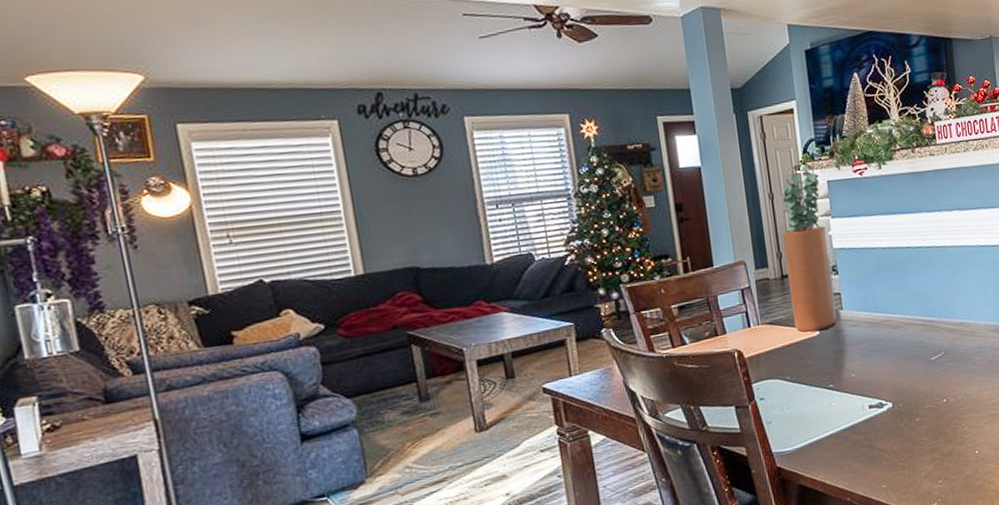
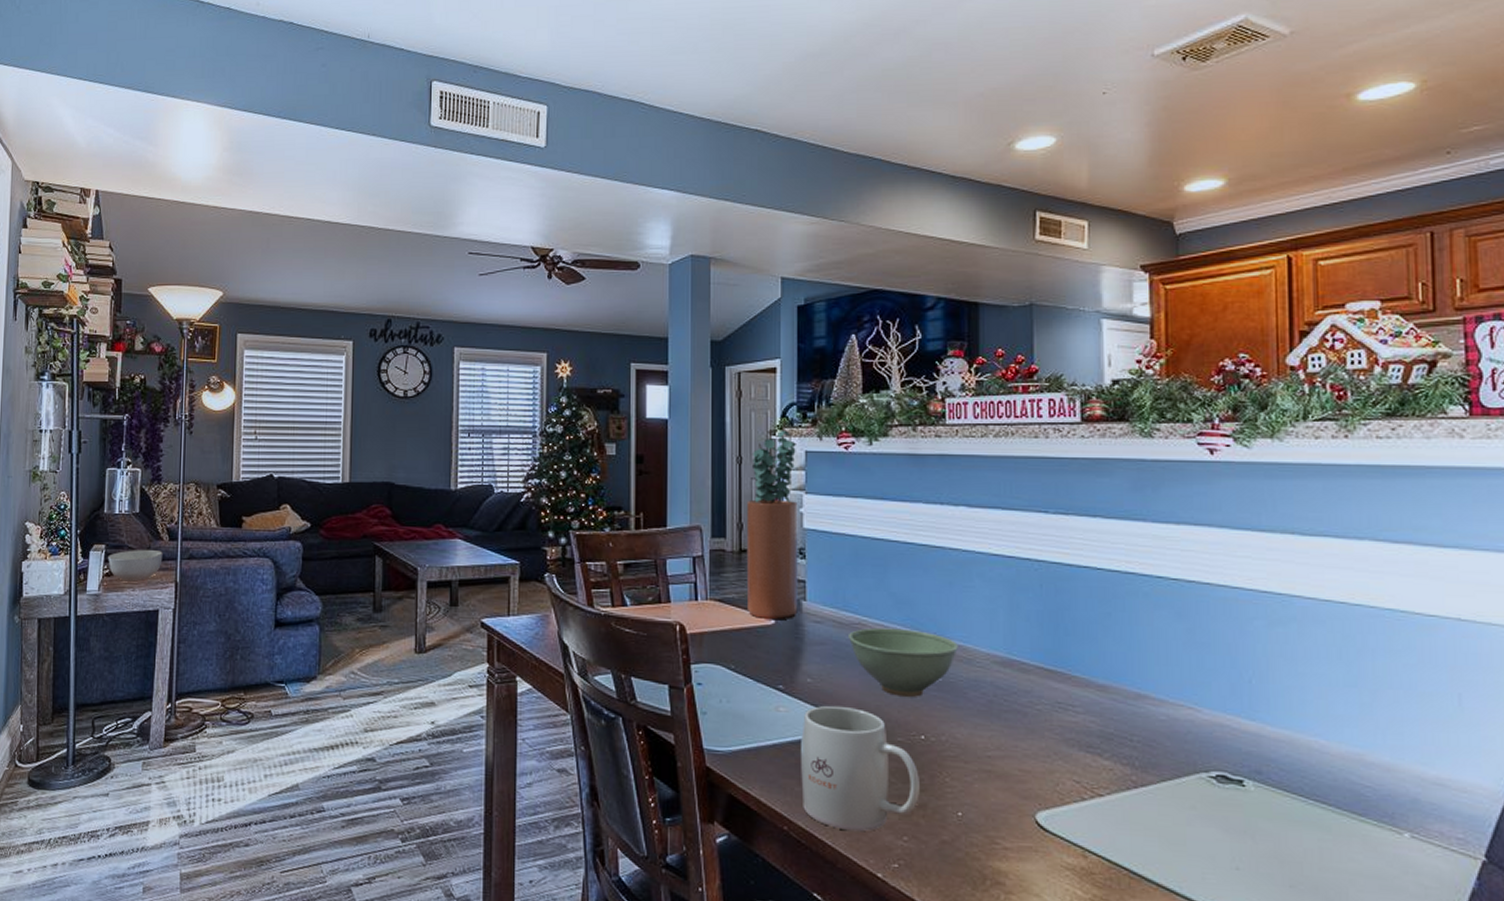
bowl: none [44,388,129,435] -> present [108,549,163,583]
mug: none [851,389,947,489] -> present [799,705,920,832]
bowl: none [880,317,964,373] -> present [849,627,958,697]

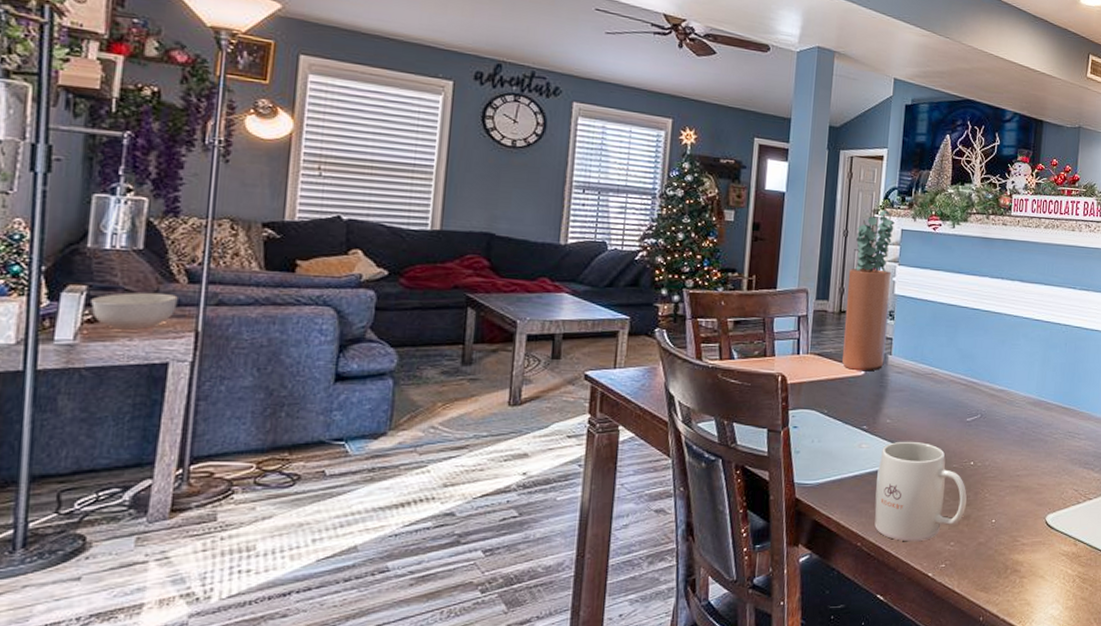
bowl: present [849,627,958,697] -> none [923,377,1004,432]

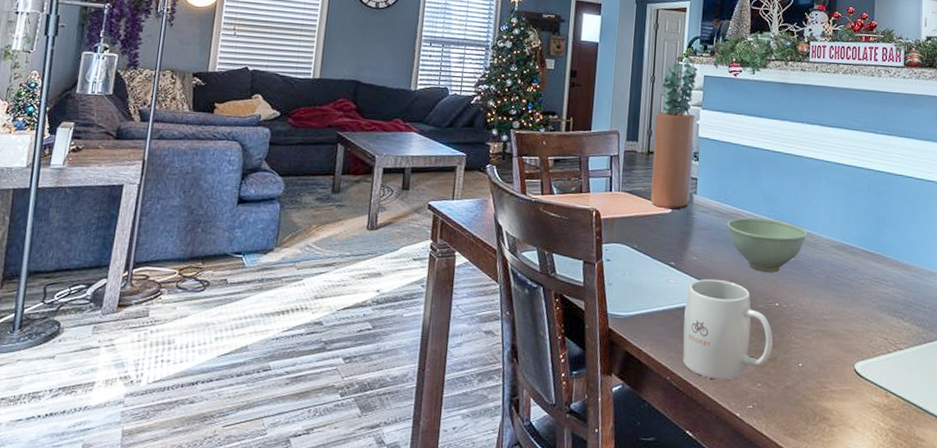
bowl: present [91,292,178,332] -> none [76,128,133,159]
bowl: none [923,377,1004,432] -> present [727,217,807,273]

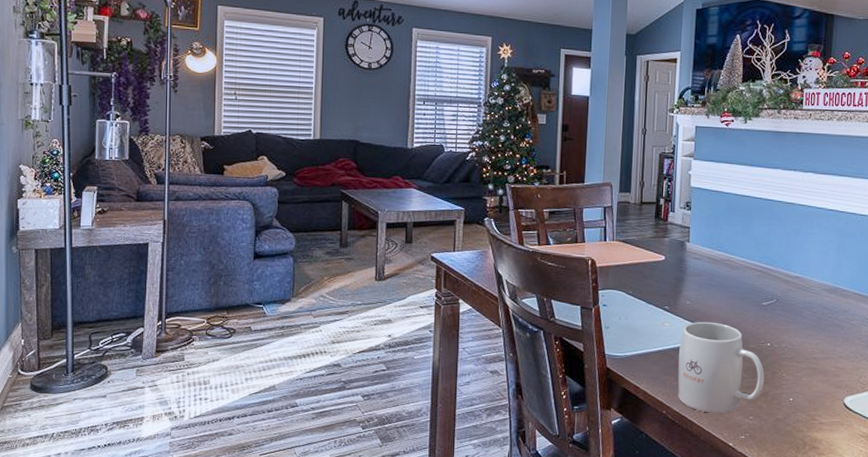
vase: present [650,50,698,209] -> none [643,101,689,256]
bowl: present [727,217,807,273] -> none [720,263,799,315]

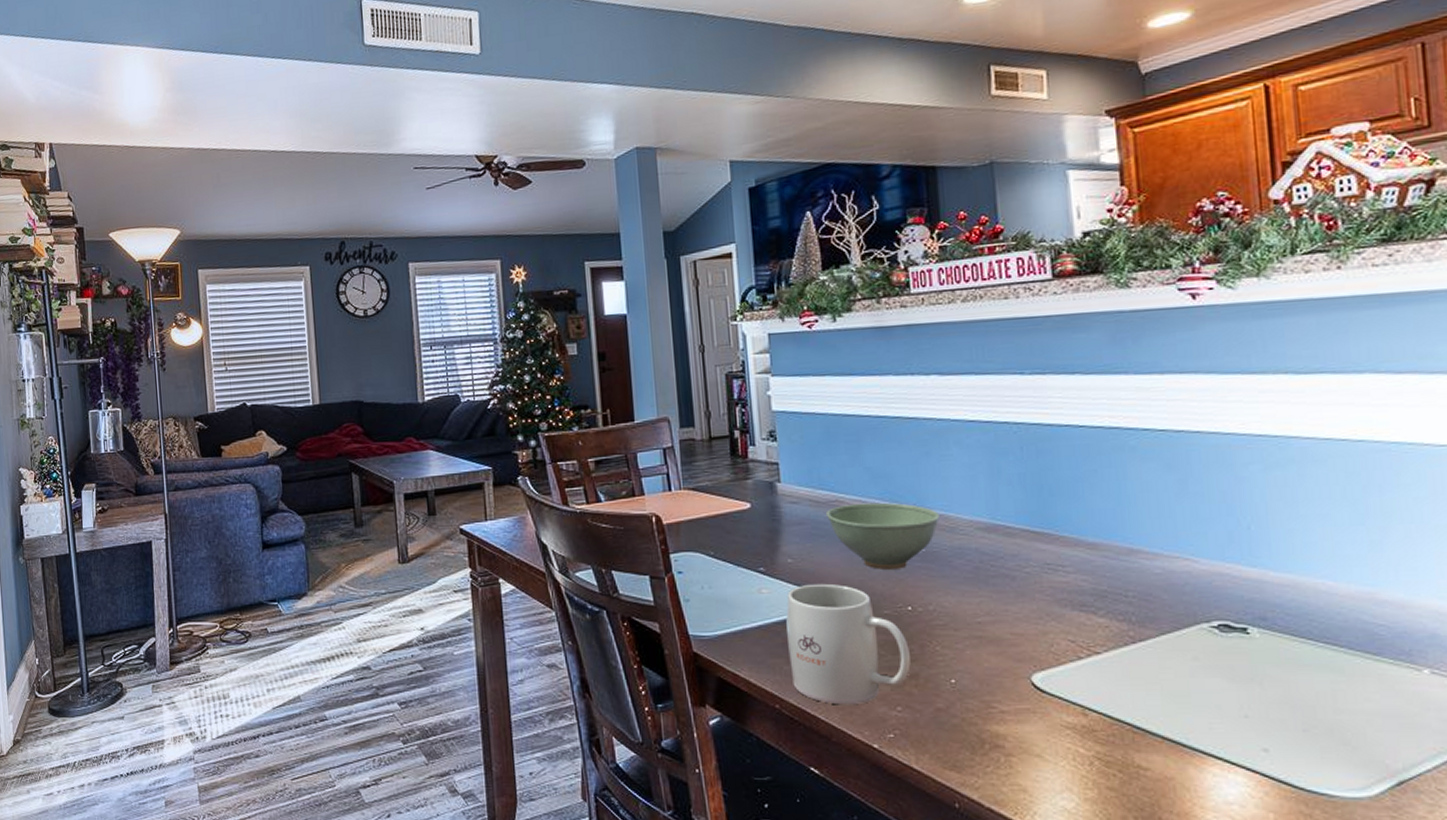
bowl: none [720,263,799,315] -> present [826,502,940,570]

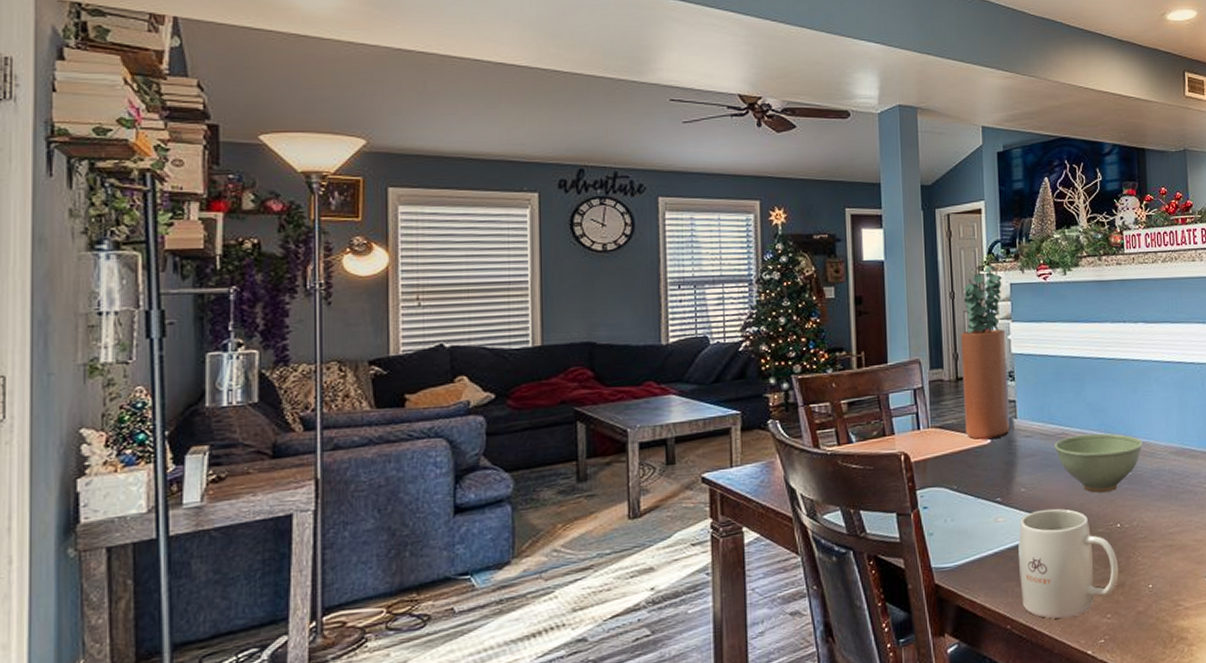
vase: none [712,305,773,503] -> present [960,257,1010,439]

